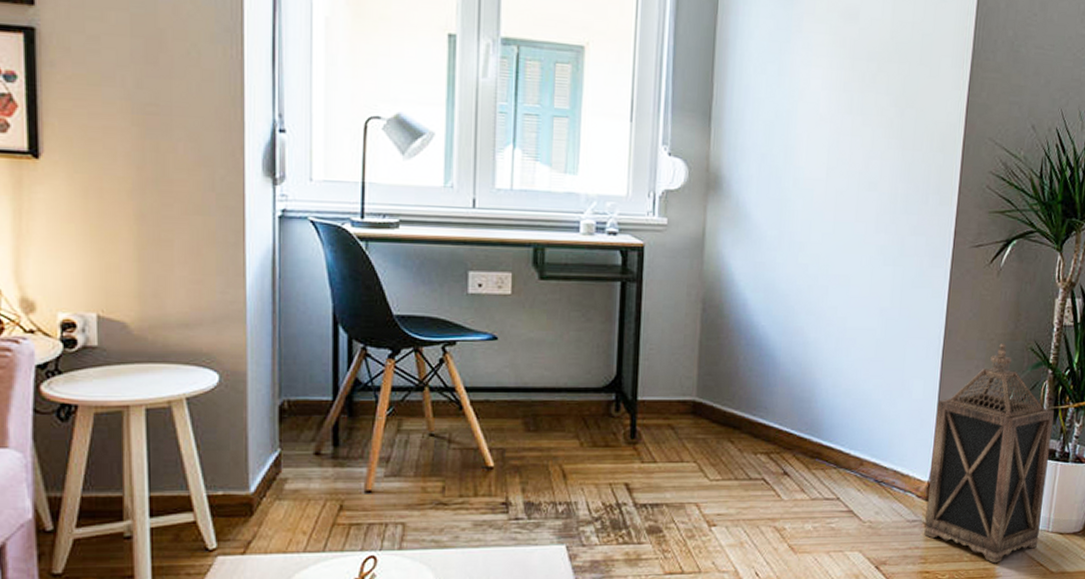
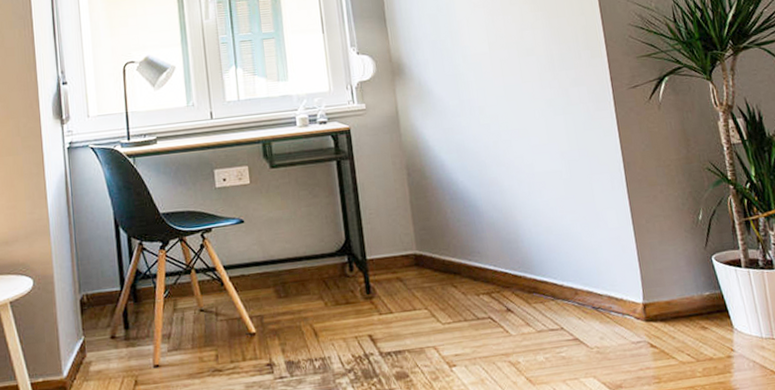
lantern: present [924,344,1054,564] -> none [633,167,767,377]

